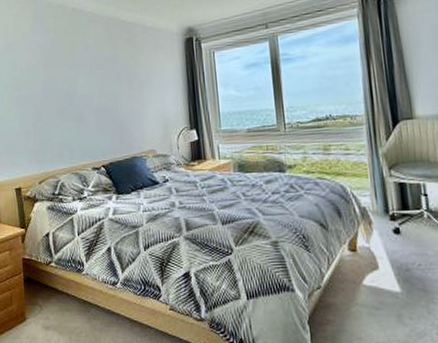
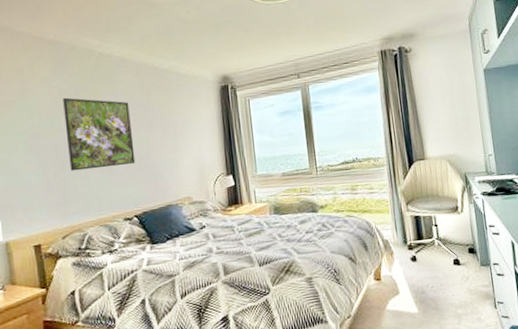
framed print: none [41,51,104,121] -> present [63,97,136,171]

